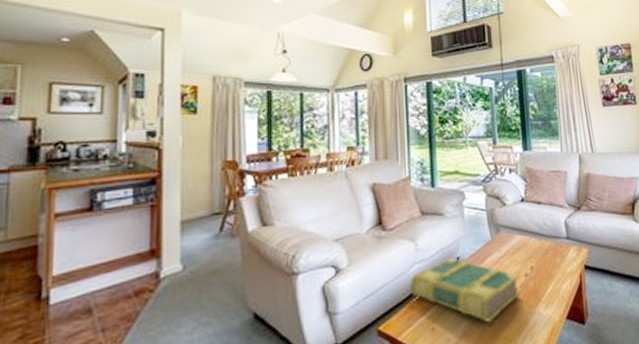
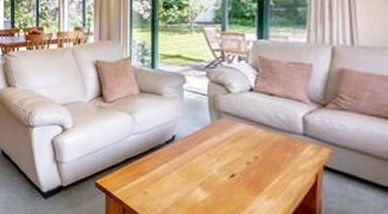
book: present [410,258,521,323] -> none [126,135,240,200]

